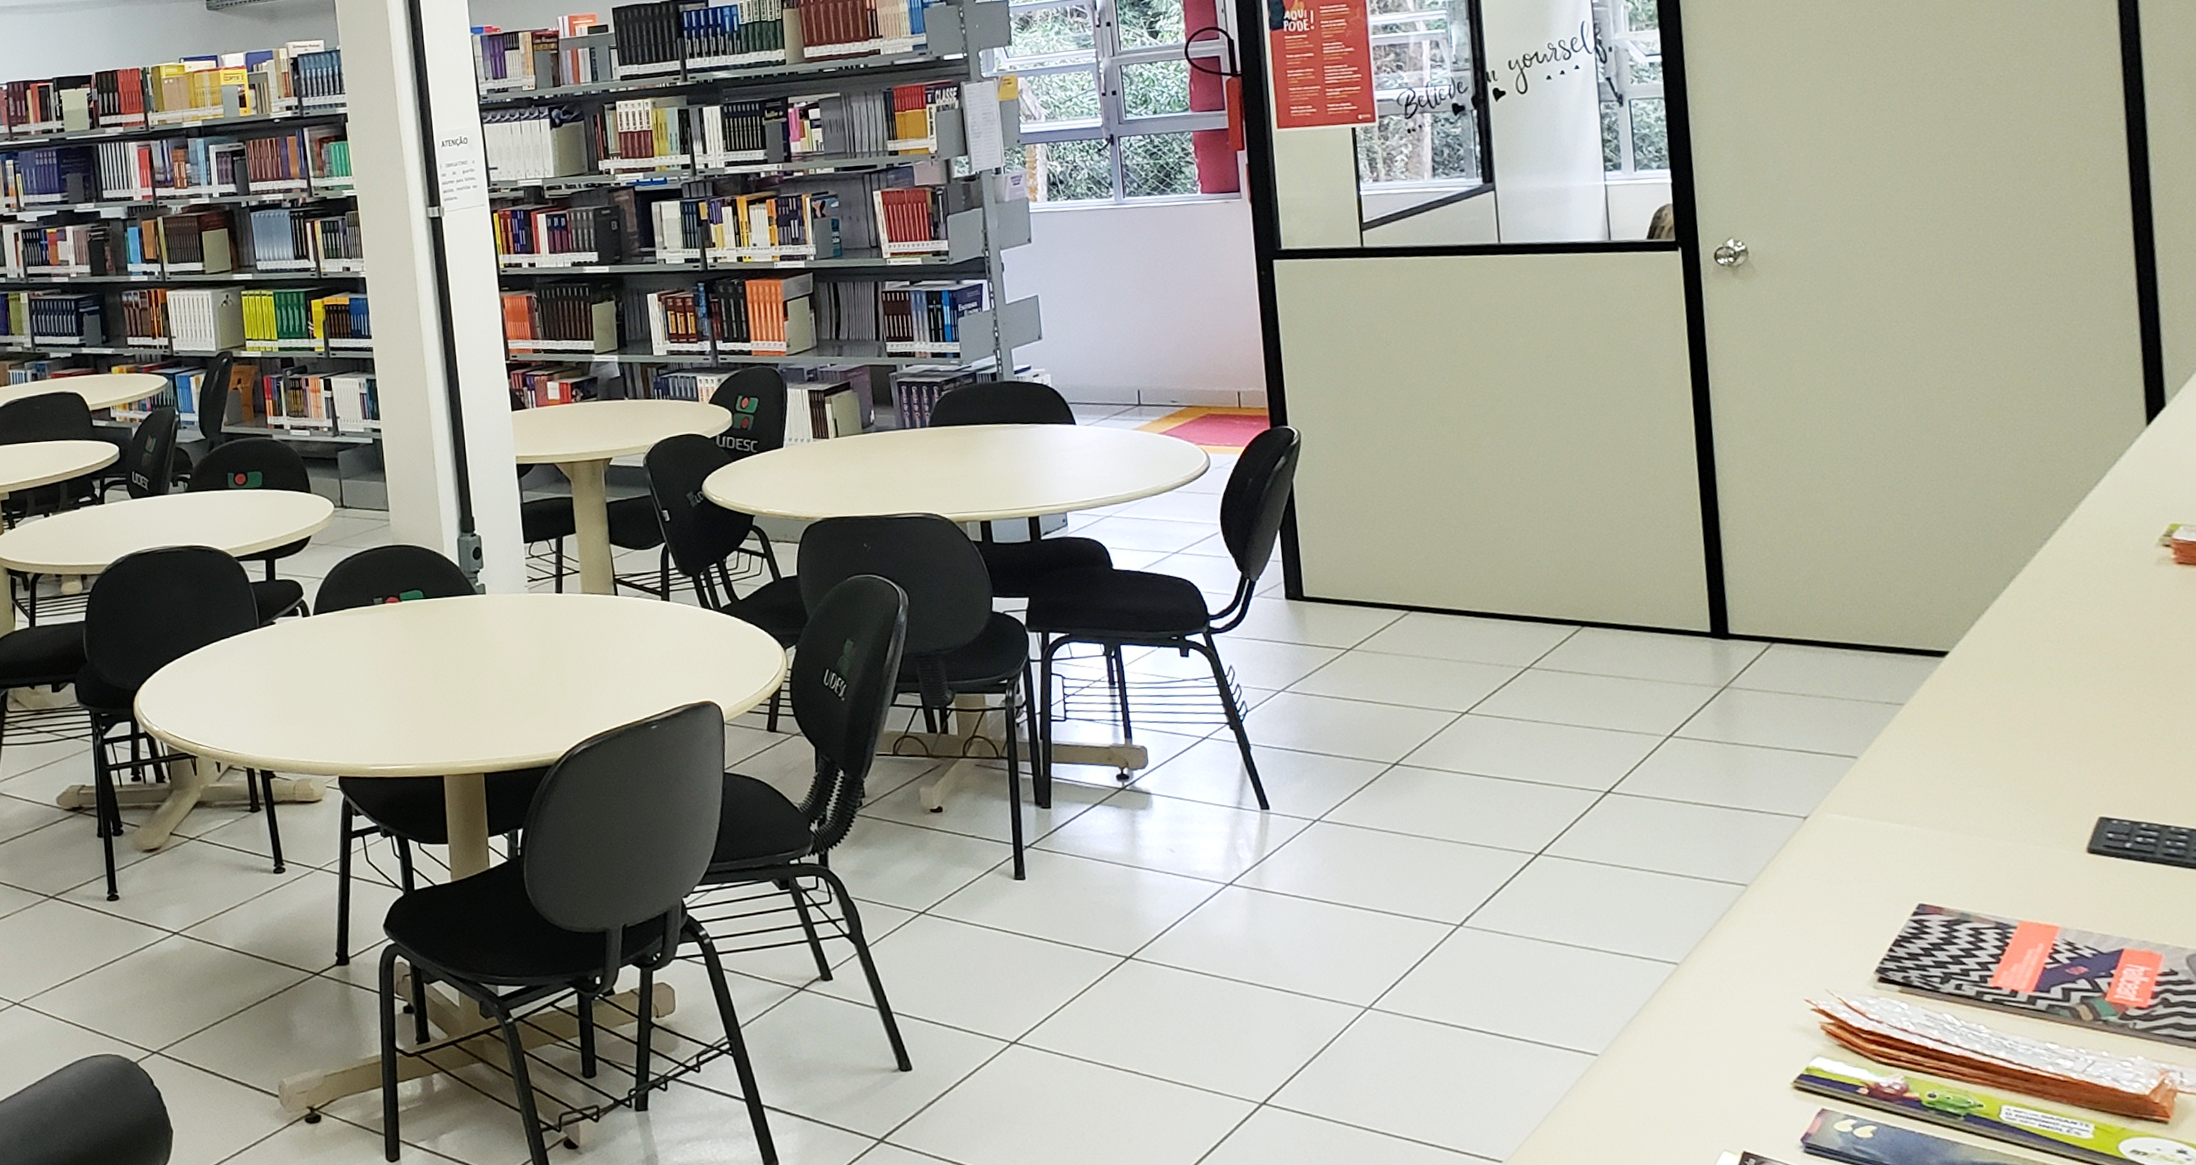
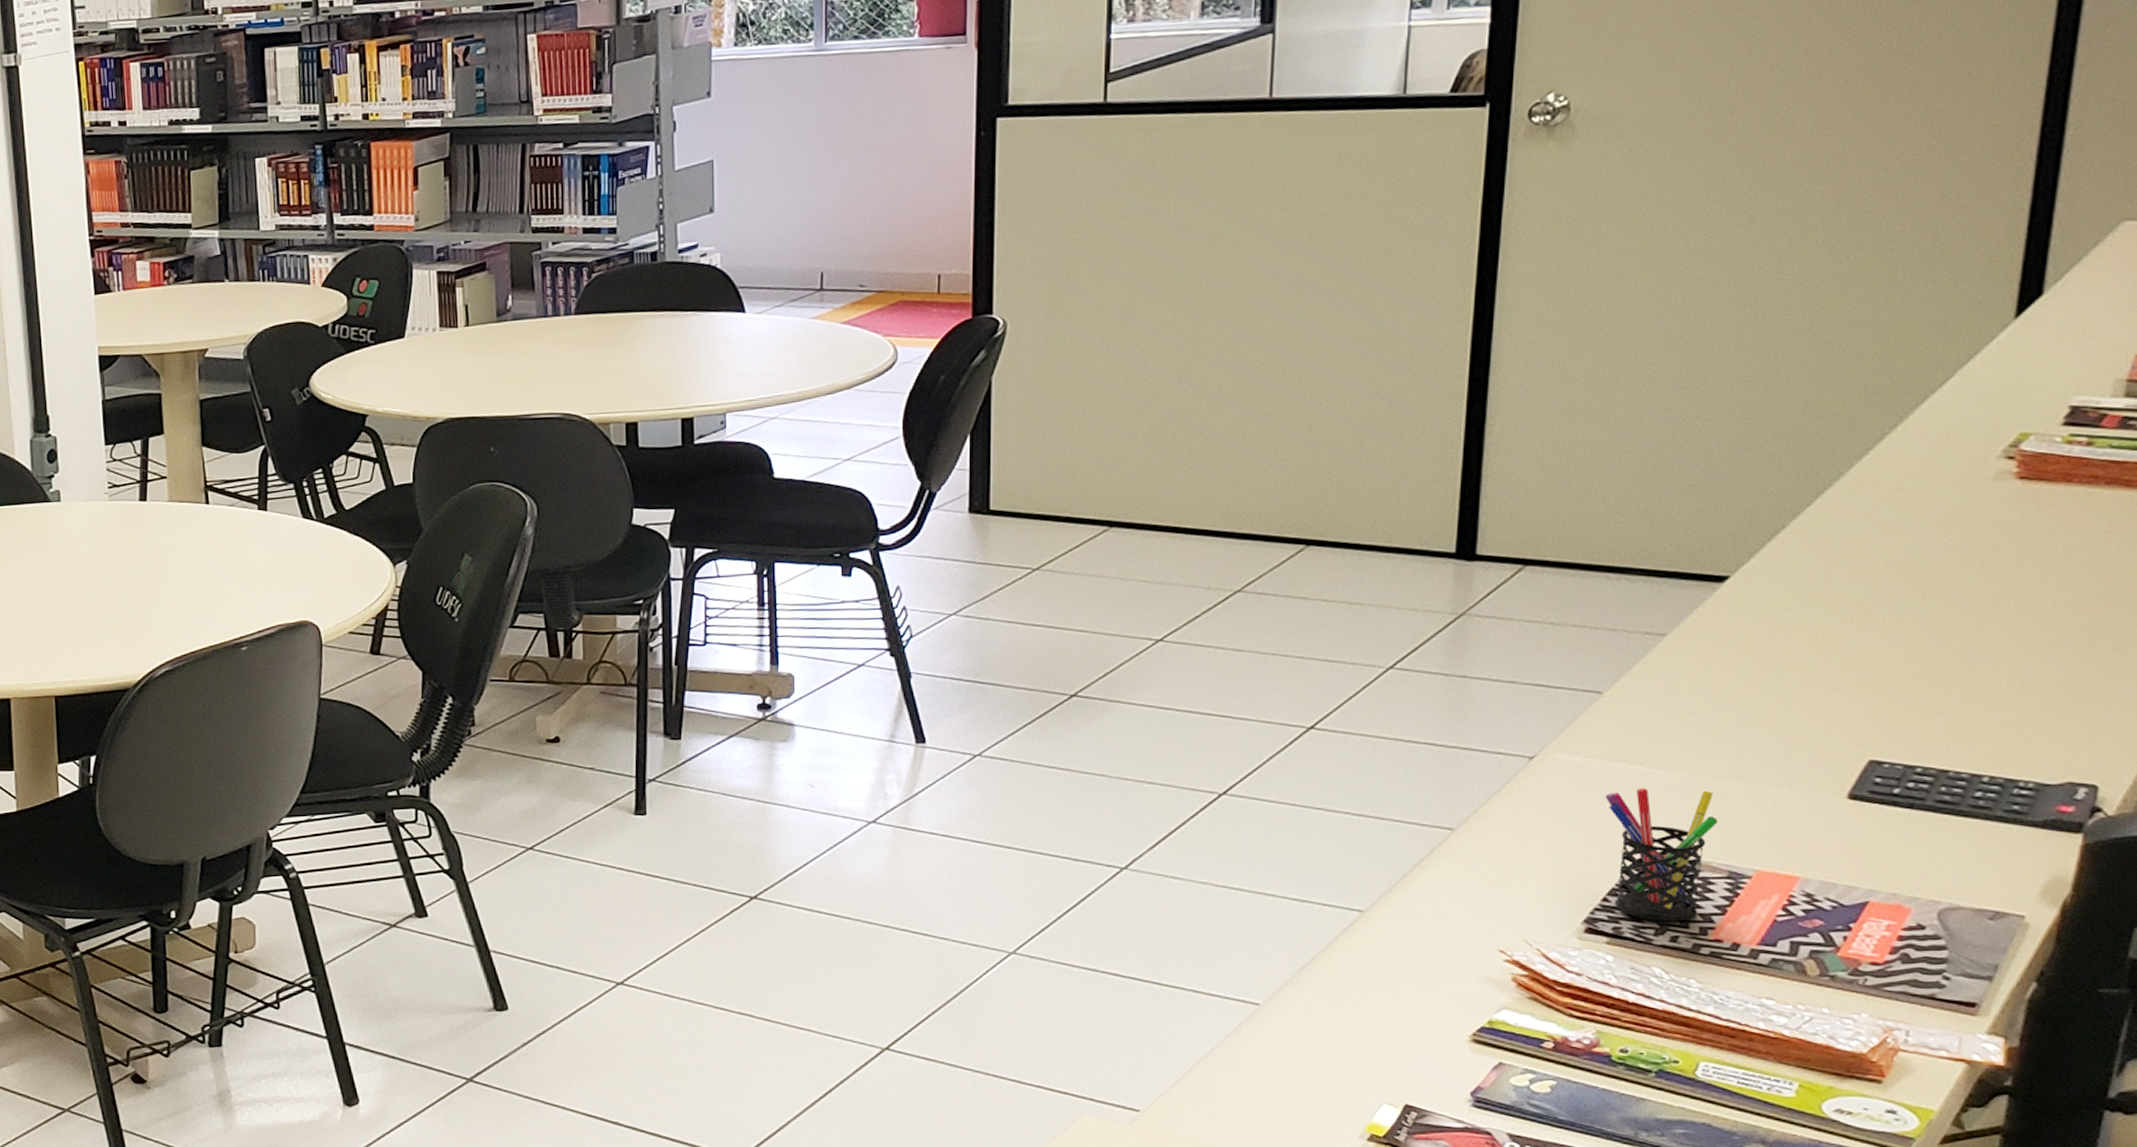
pen holder: none [1875,844,1979,971] -> present [1605,788,1718,922]

